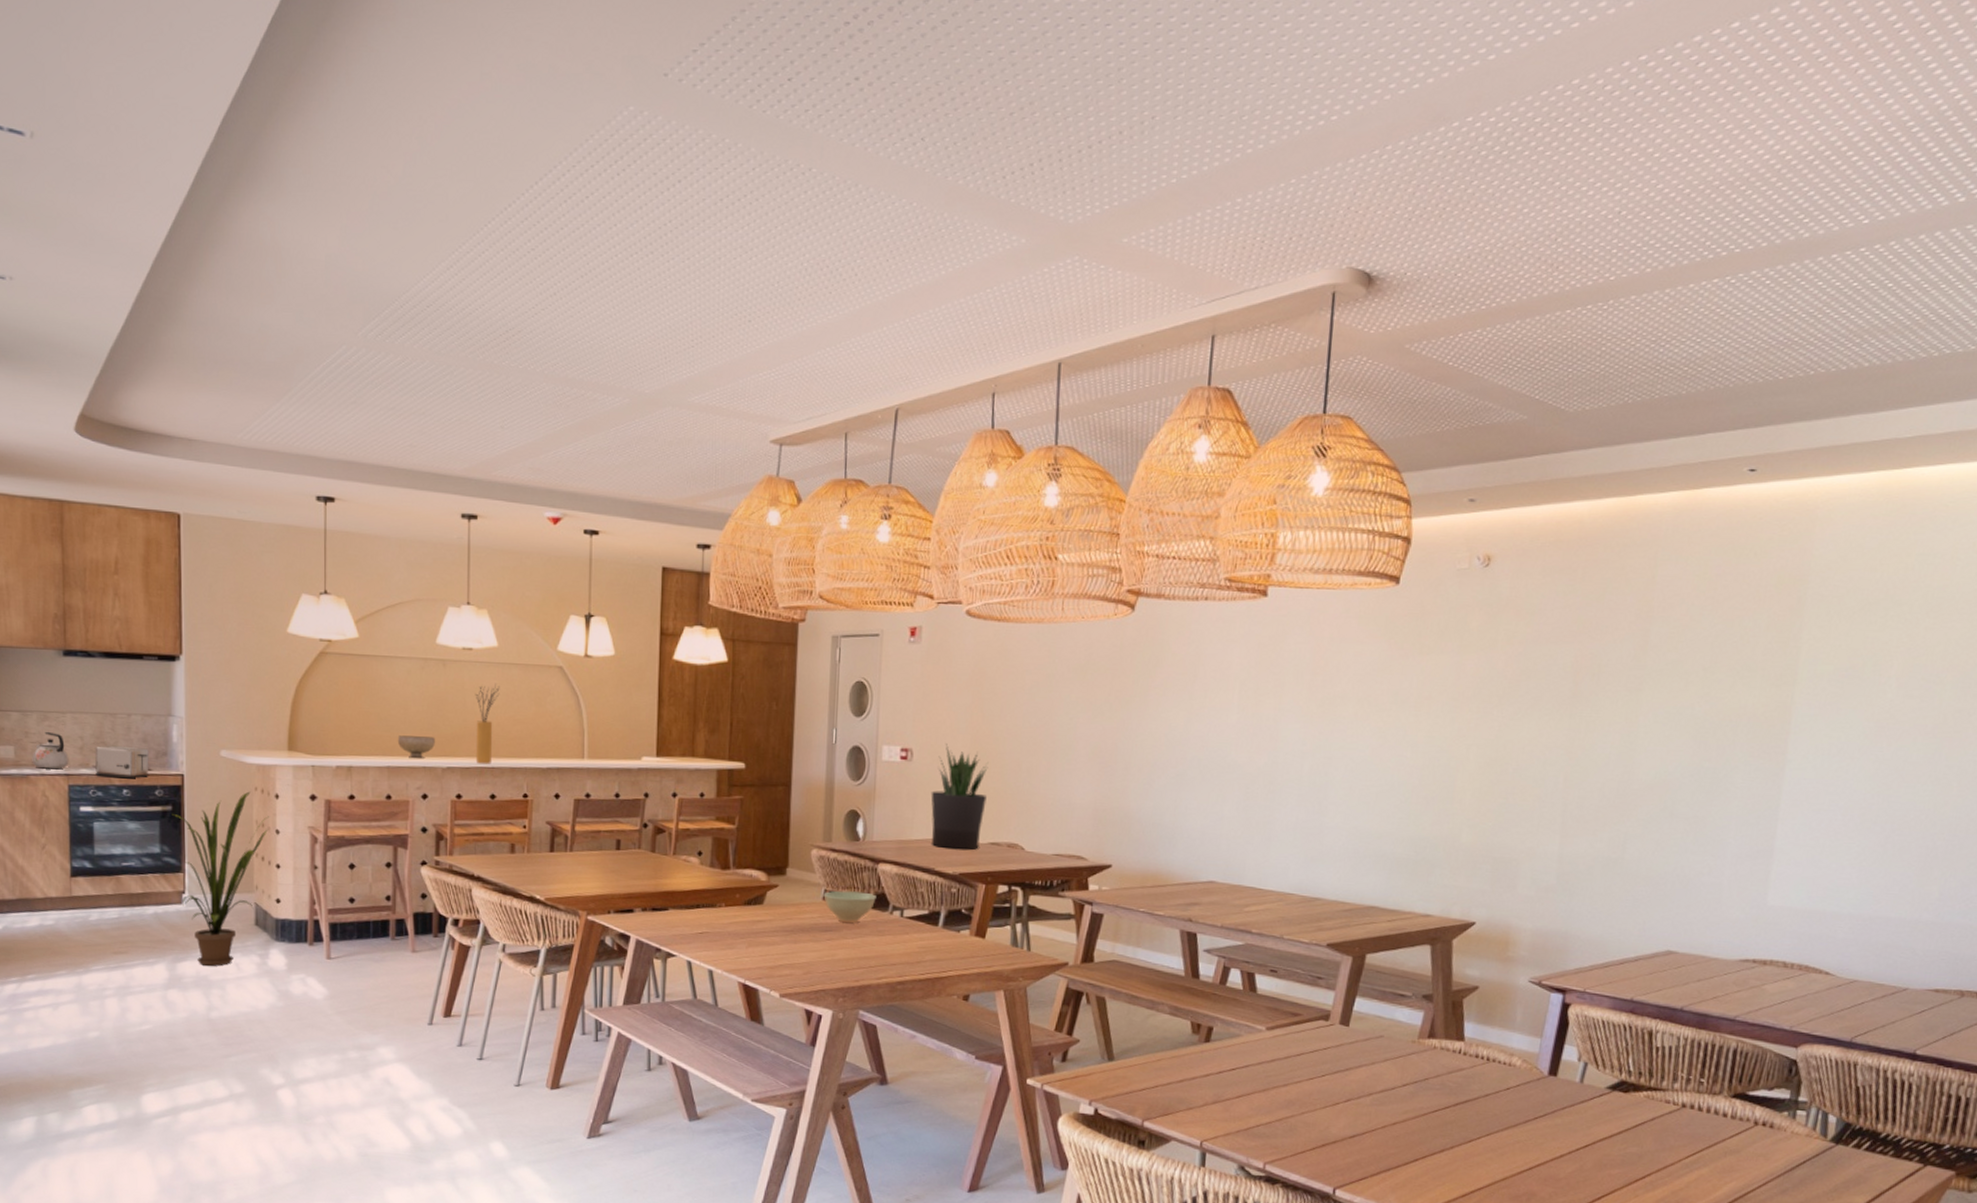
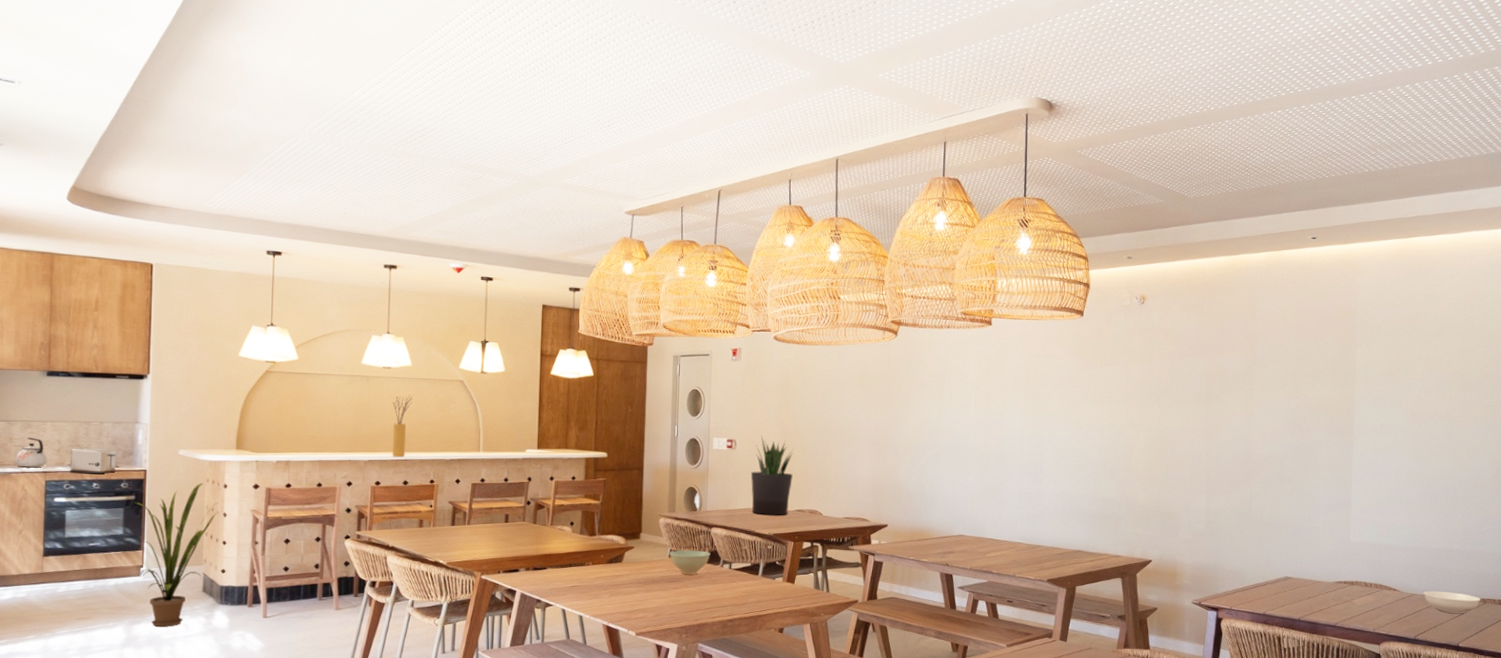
bowl: present [397,735,436,760] -> none [328,436,360,455]
bowl: none [1869,976,1957,1011] -> present [1423,590,1481,614]

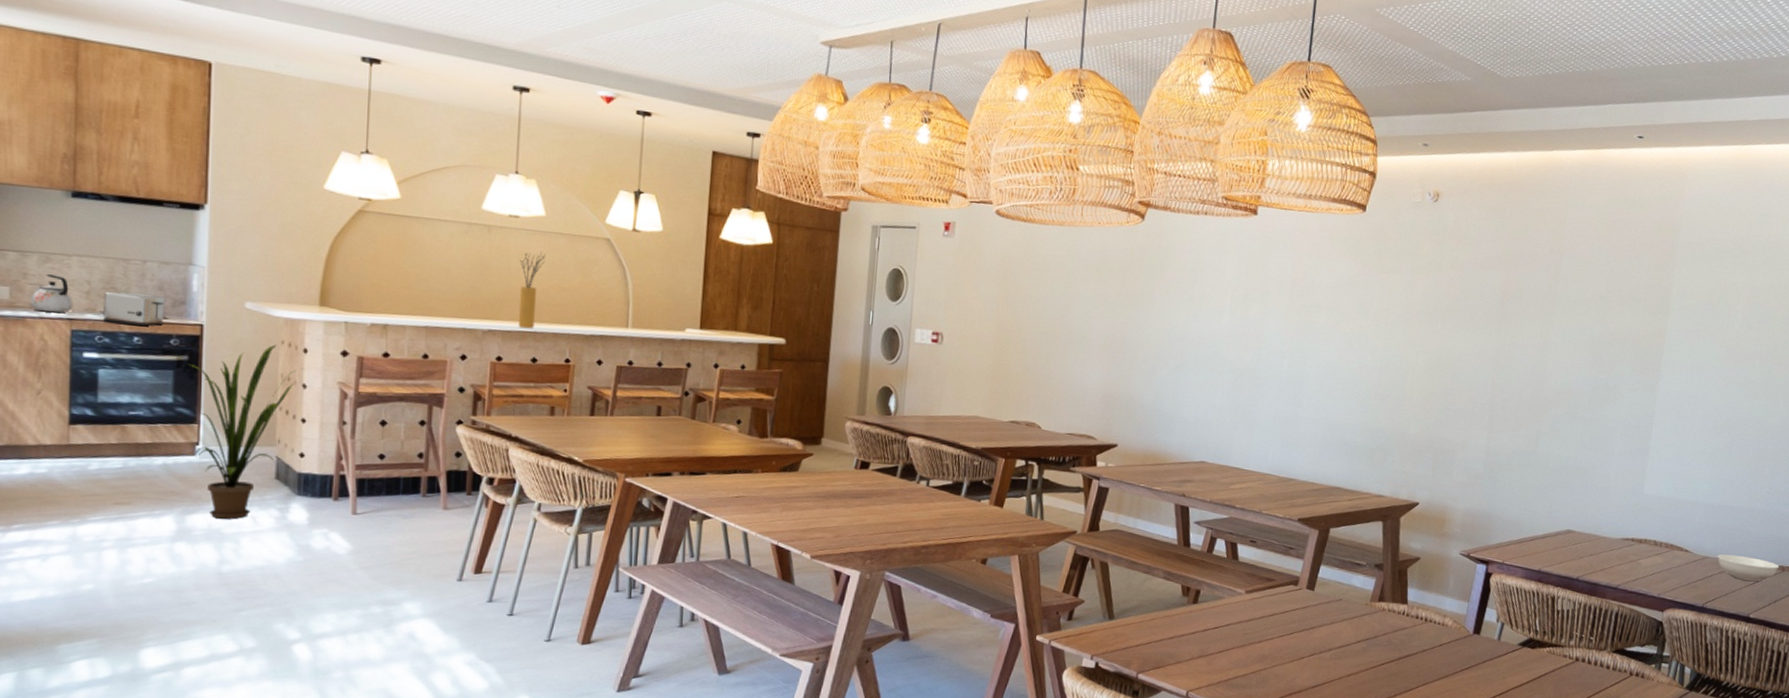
bowl: present [669,550,711,575] -> none [855,460,905,492]
planter: present [750,435,794,516] -> none [958,330,1012,428]

